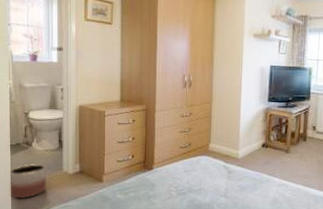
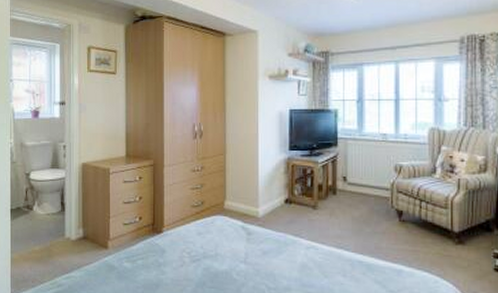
planter: present [10,164,47,199] -> none [9,230,49,270]

